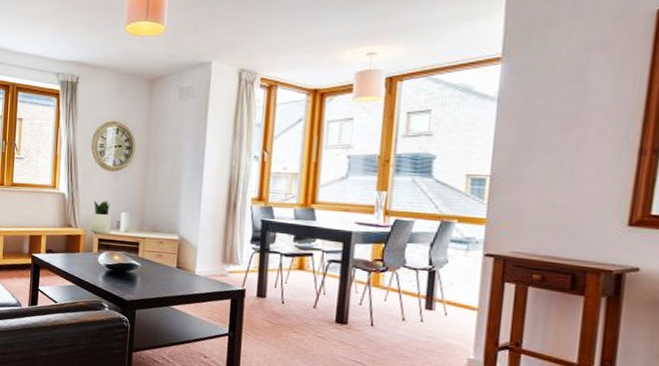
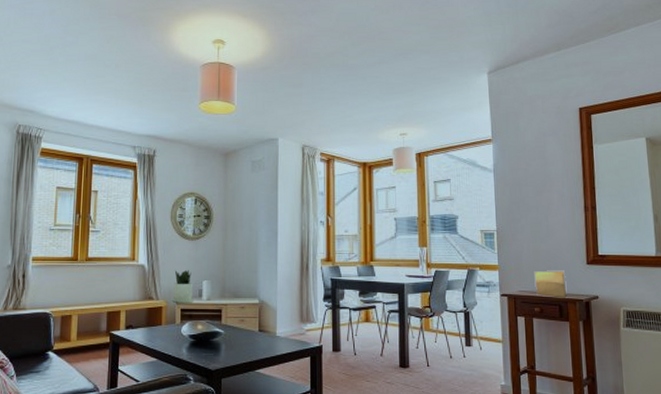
decorative box: none [539,229,589,267] -> present [534,271,566,298]

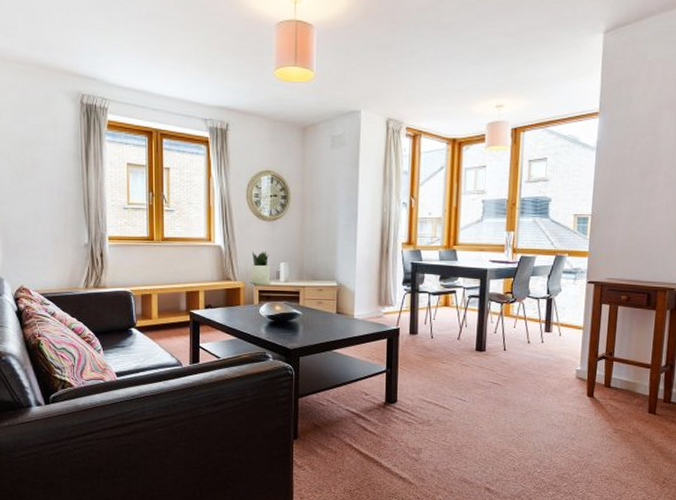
decorative box: present [534,271,566,298] -> none [625,258,659,287]

